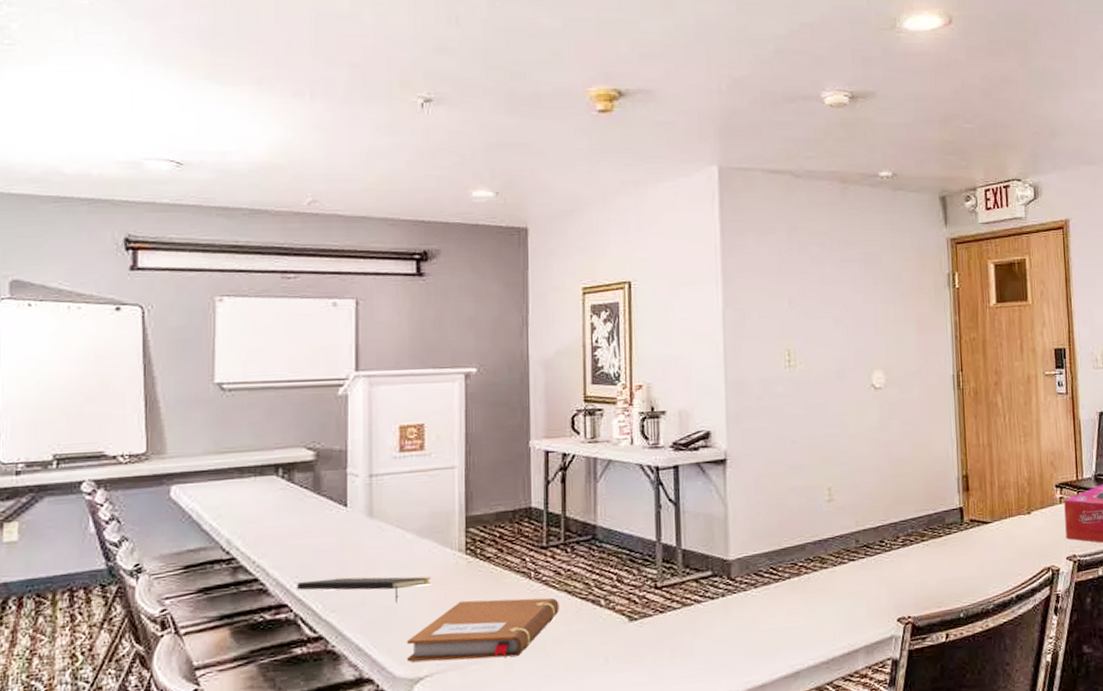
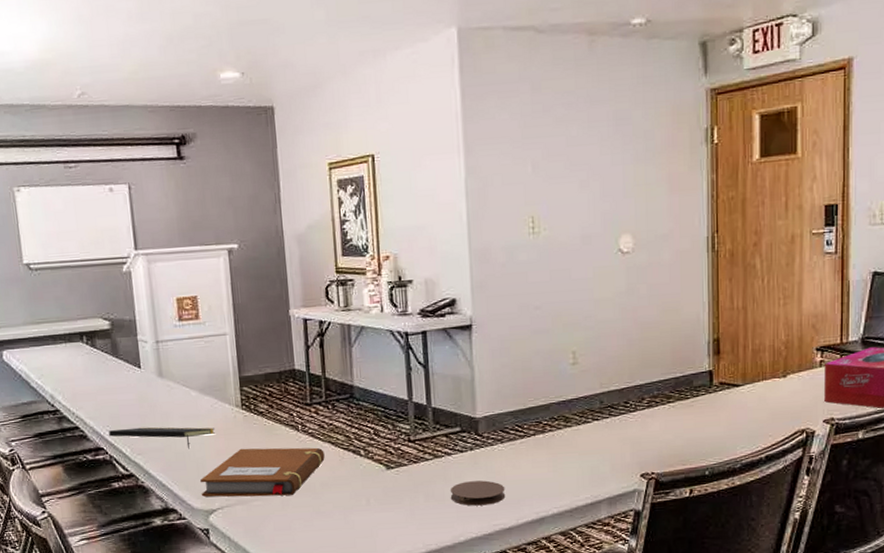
coaster: none [698,630,759,661] -> present [450,480,506,506]

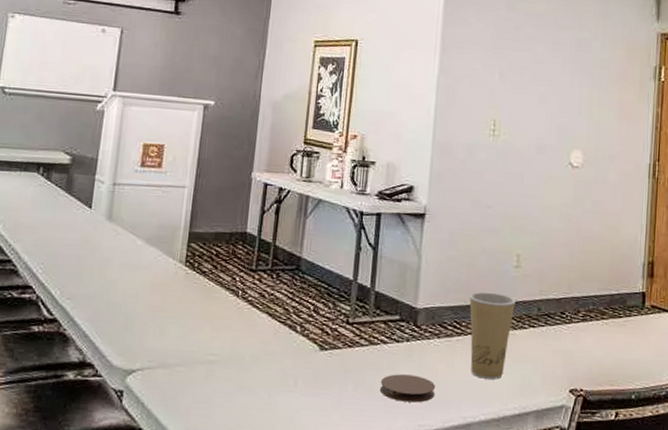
notepad: present [109,427,215,449] -> none [42,268,153,300]
notebook: present [200,447,325,497] -> none [124,307,260,365]
paper cup: none [528,392,576,475] -> present [469,292,516,380]

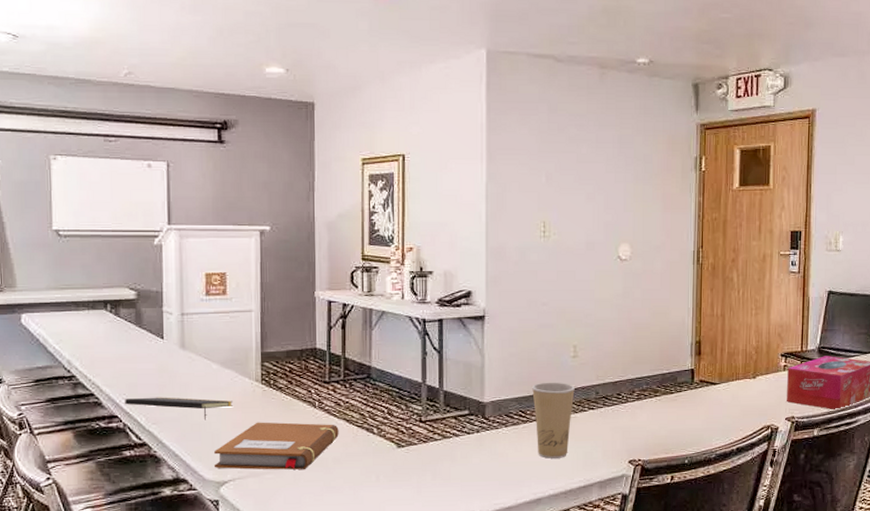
notepad: none [42,268,153,300] -> present [125,397,233,421]
notebook: none [124,307,260,365] -> present [214,422,339,470]
coaster: present [379,374,436,403] -> none [455,461,507,485]

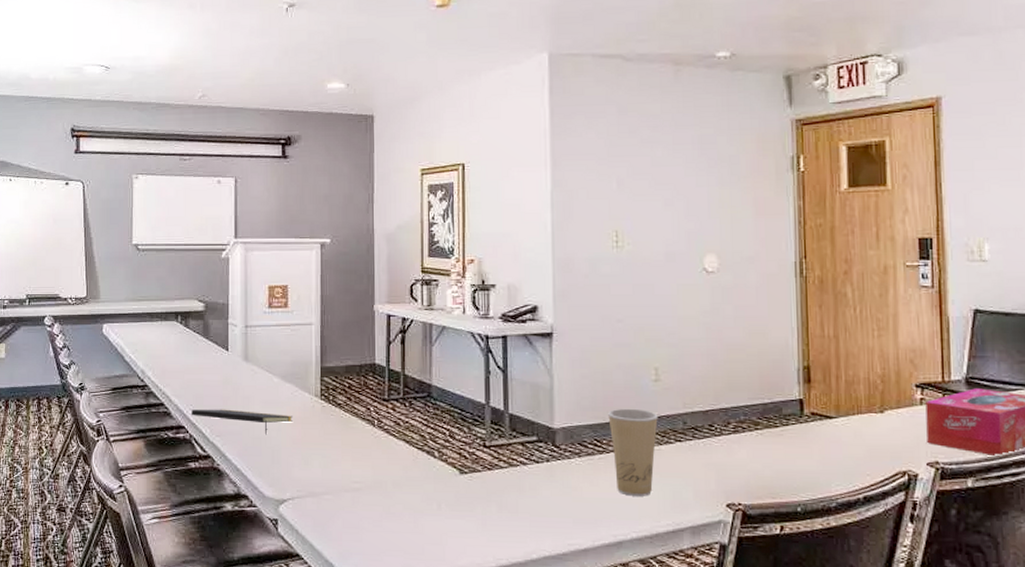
notebook: present [214,422,339,470] -> none [274,439,398,492]

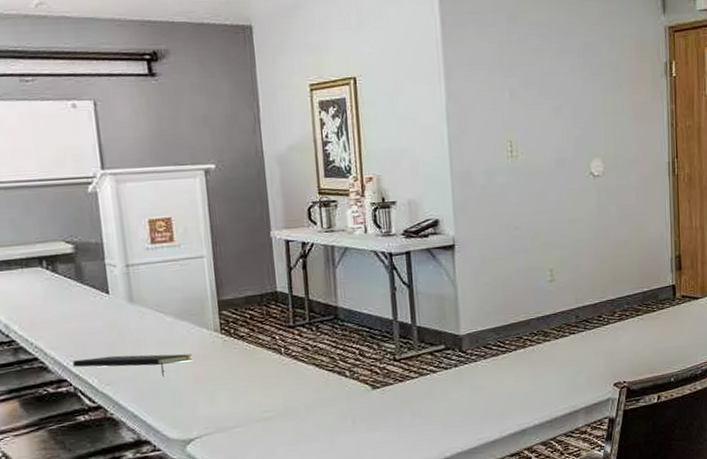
paper cup: present [608,408,658,496] -> none [509,308,554,388]

